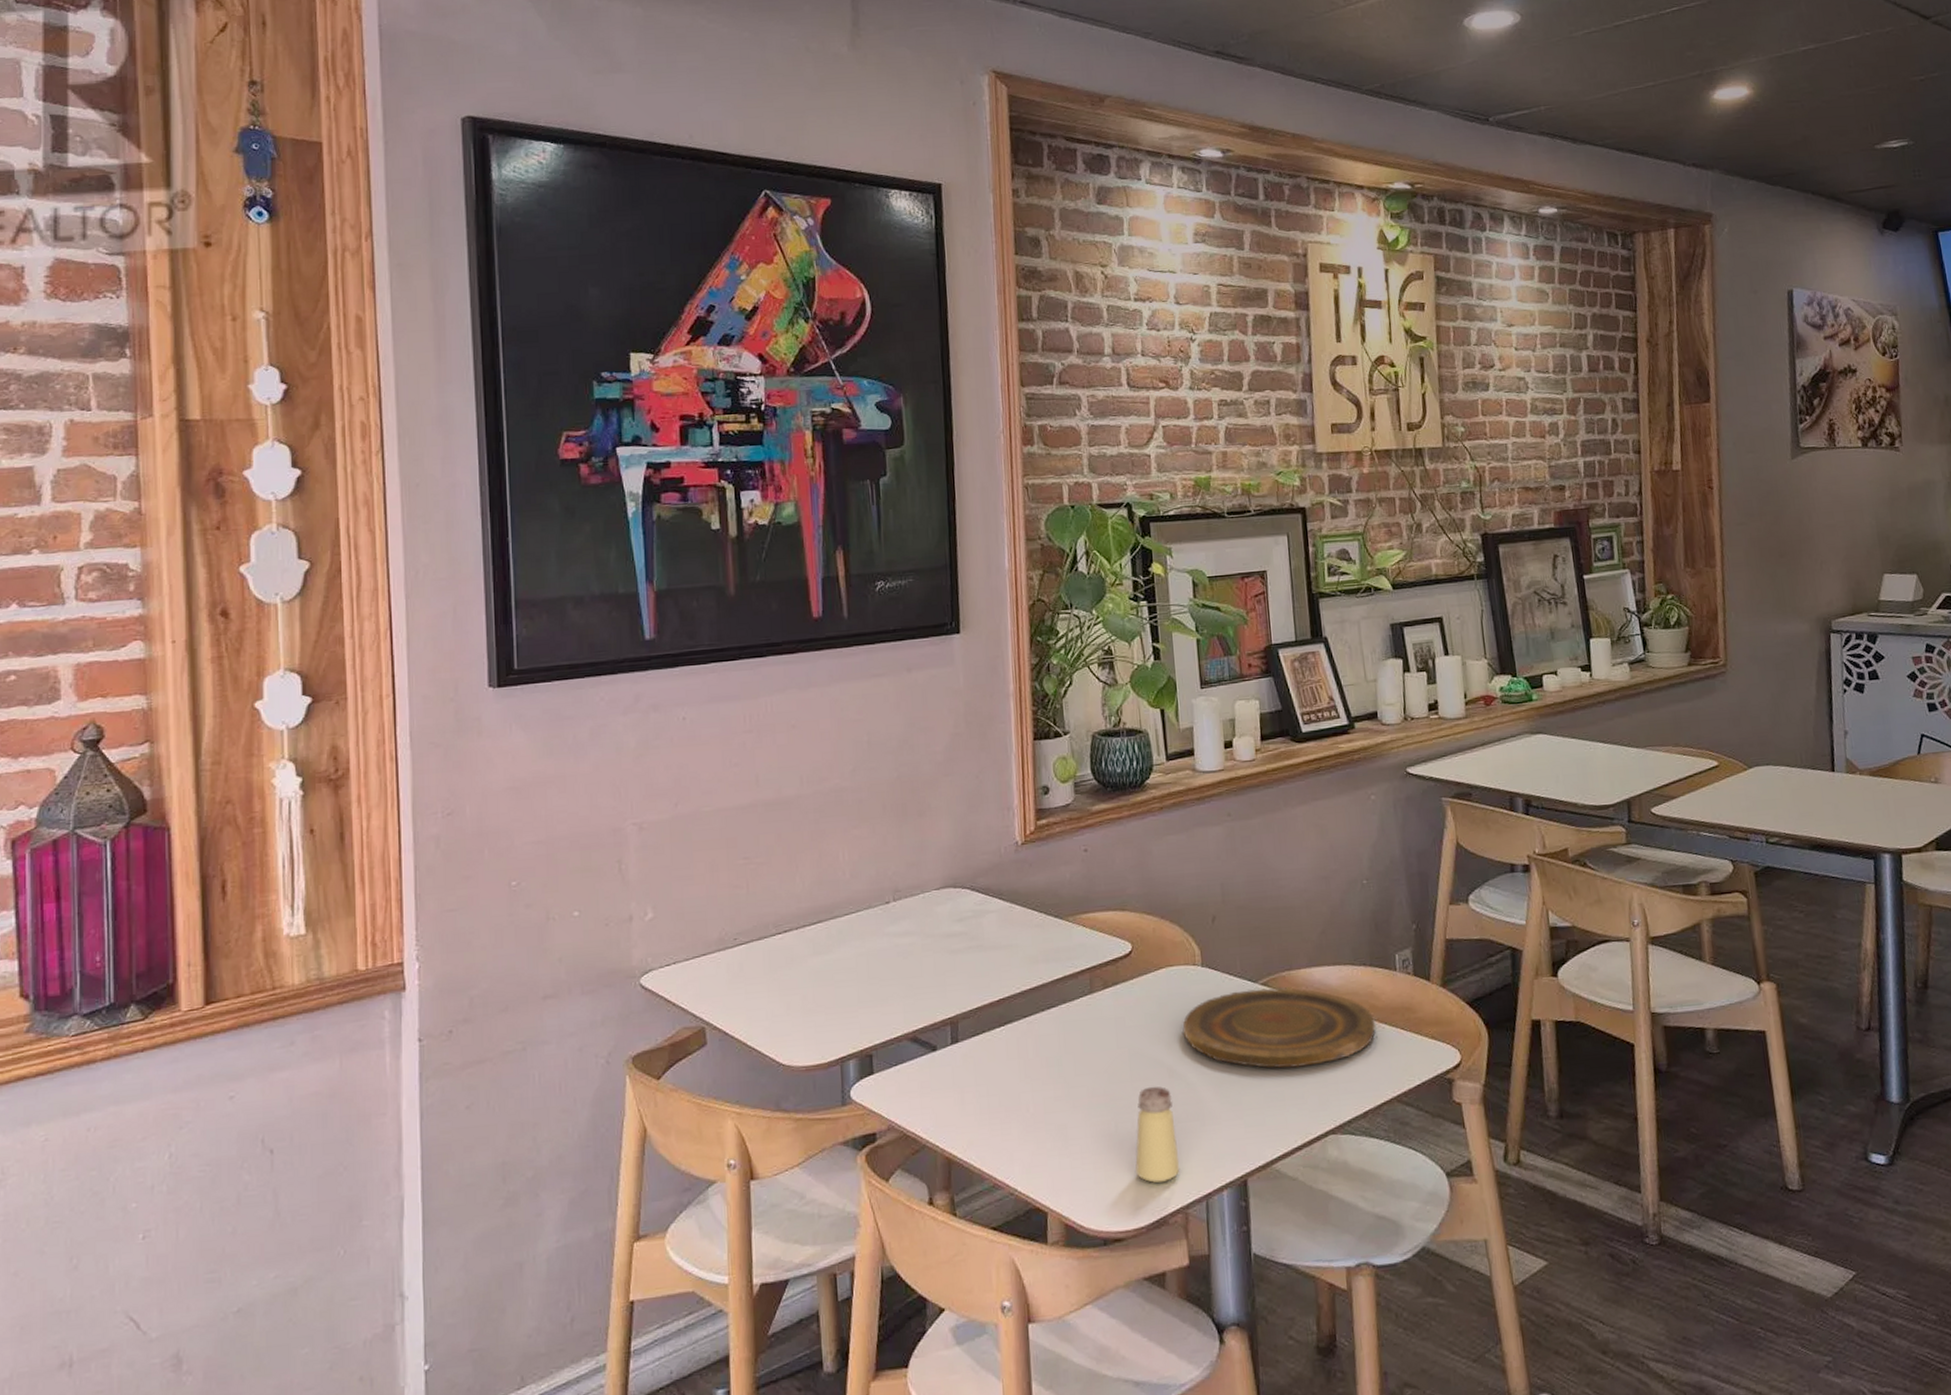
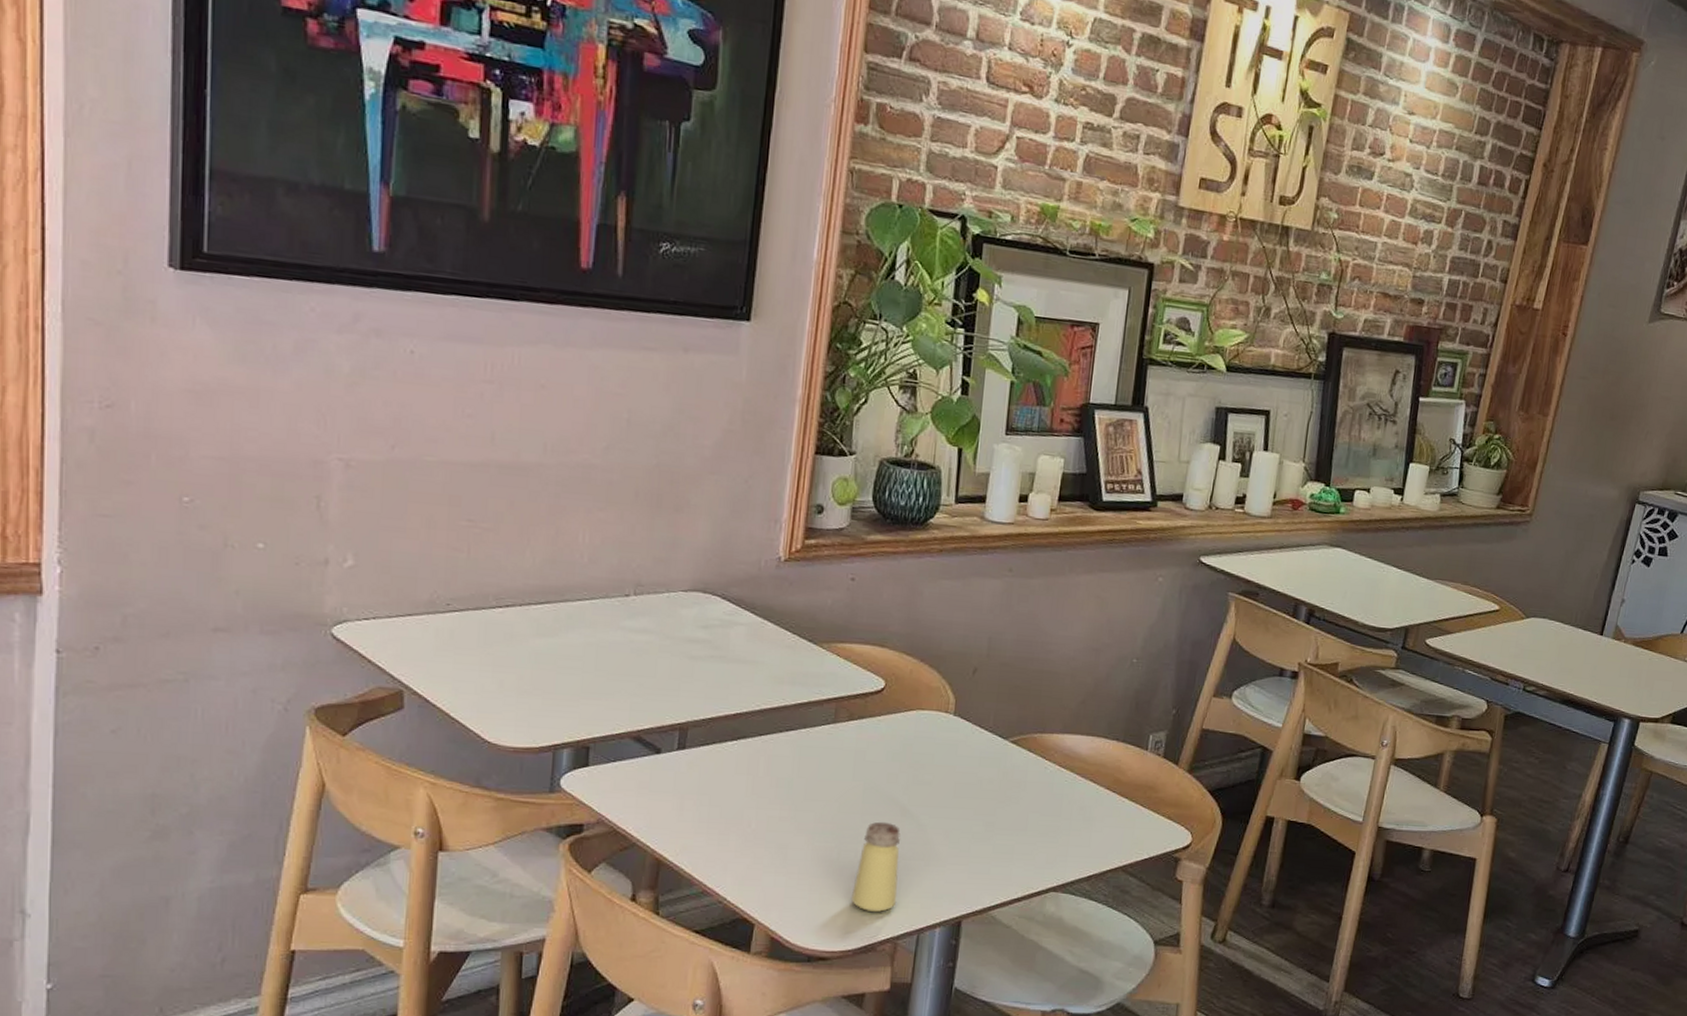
plate: present [1182,987,1377,1068] -> none [923,744,1118,826]

